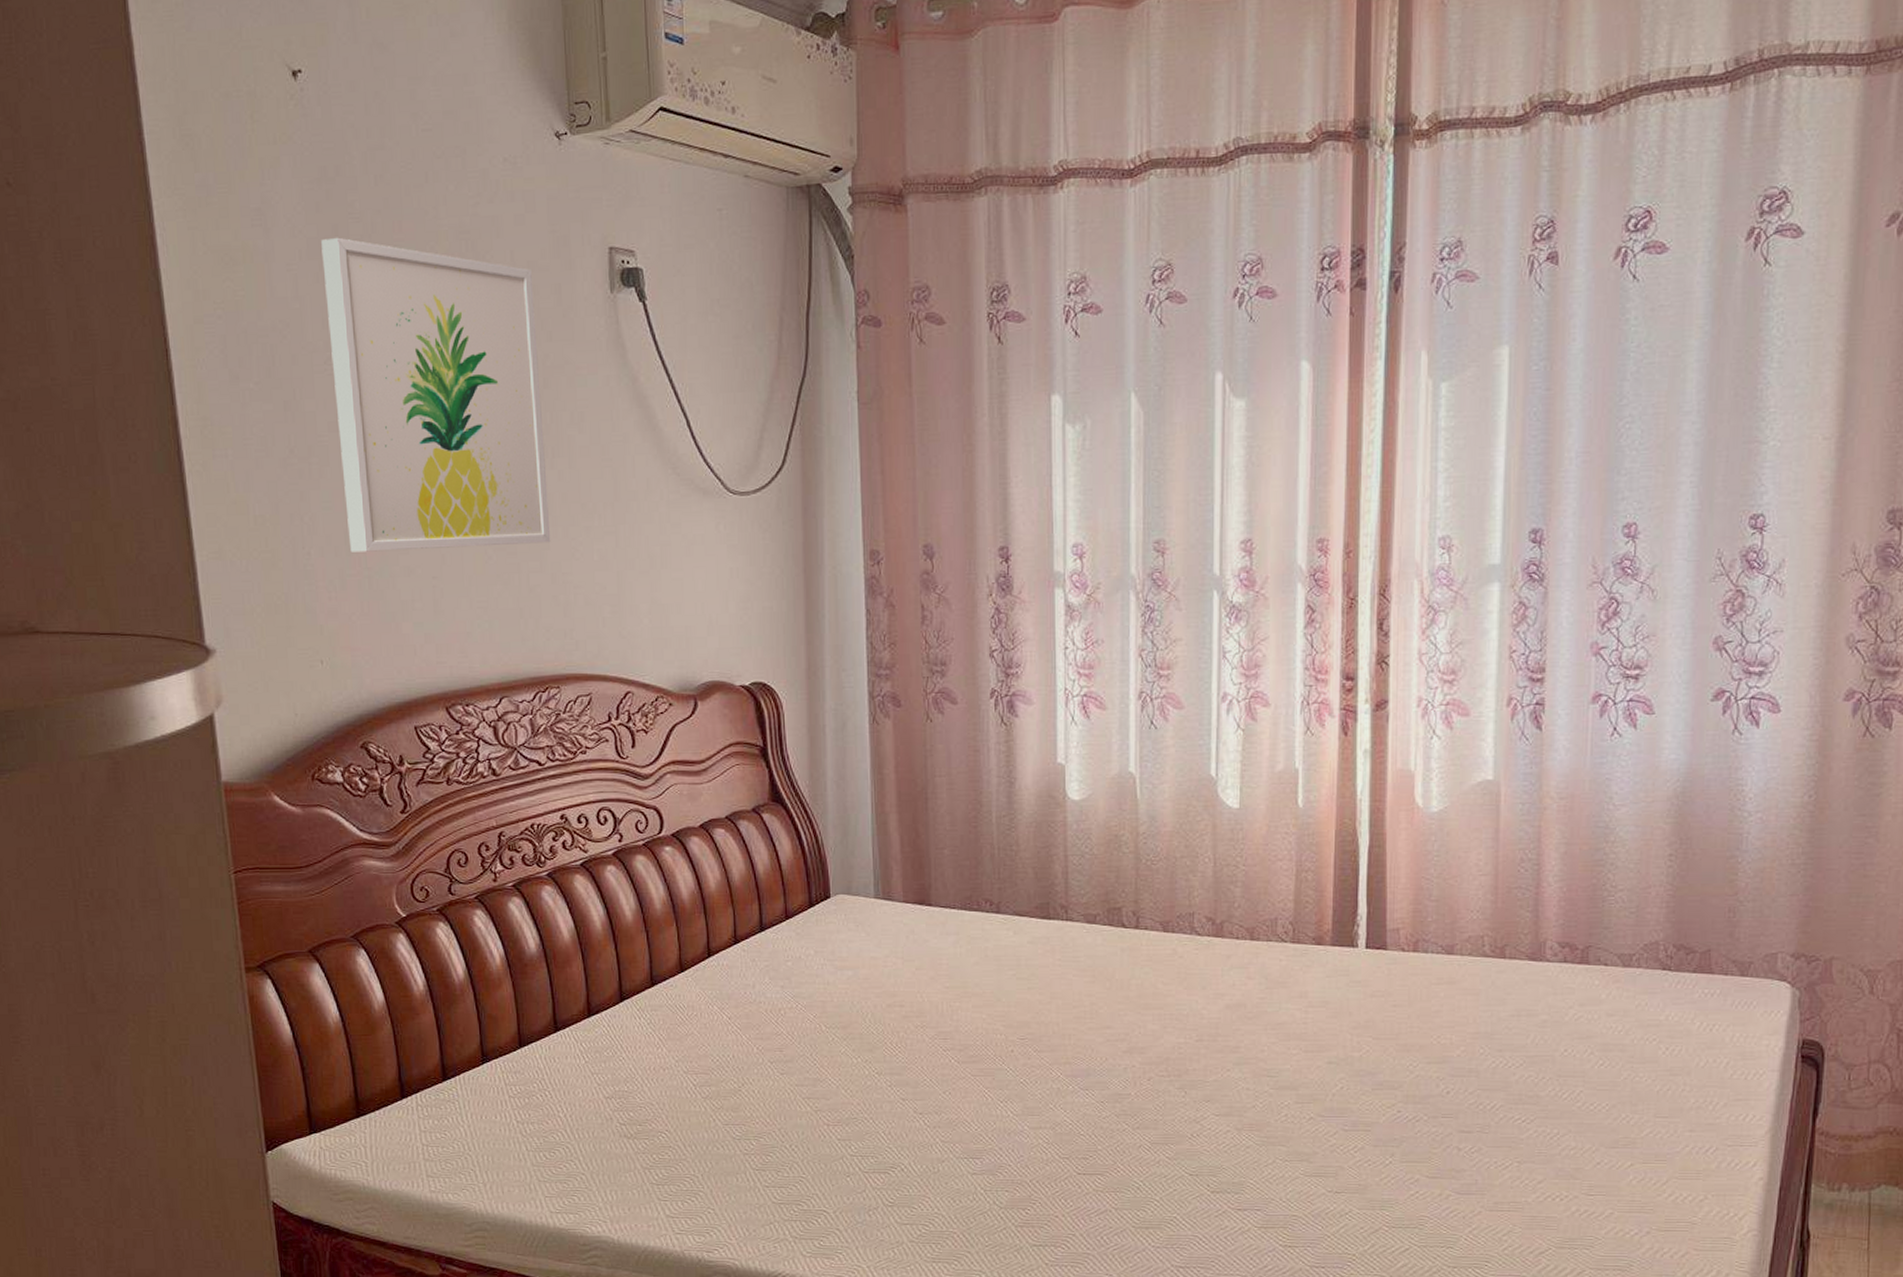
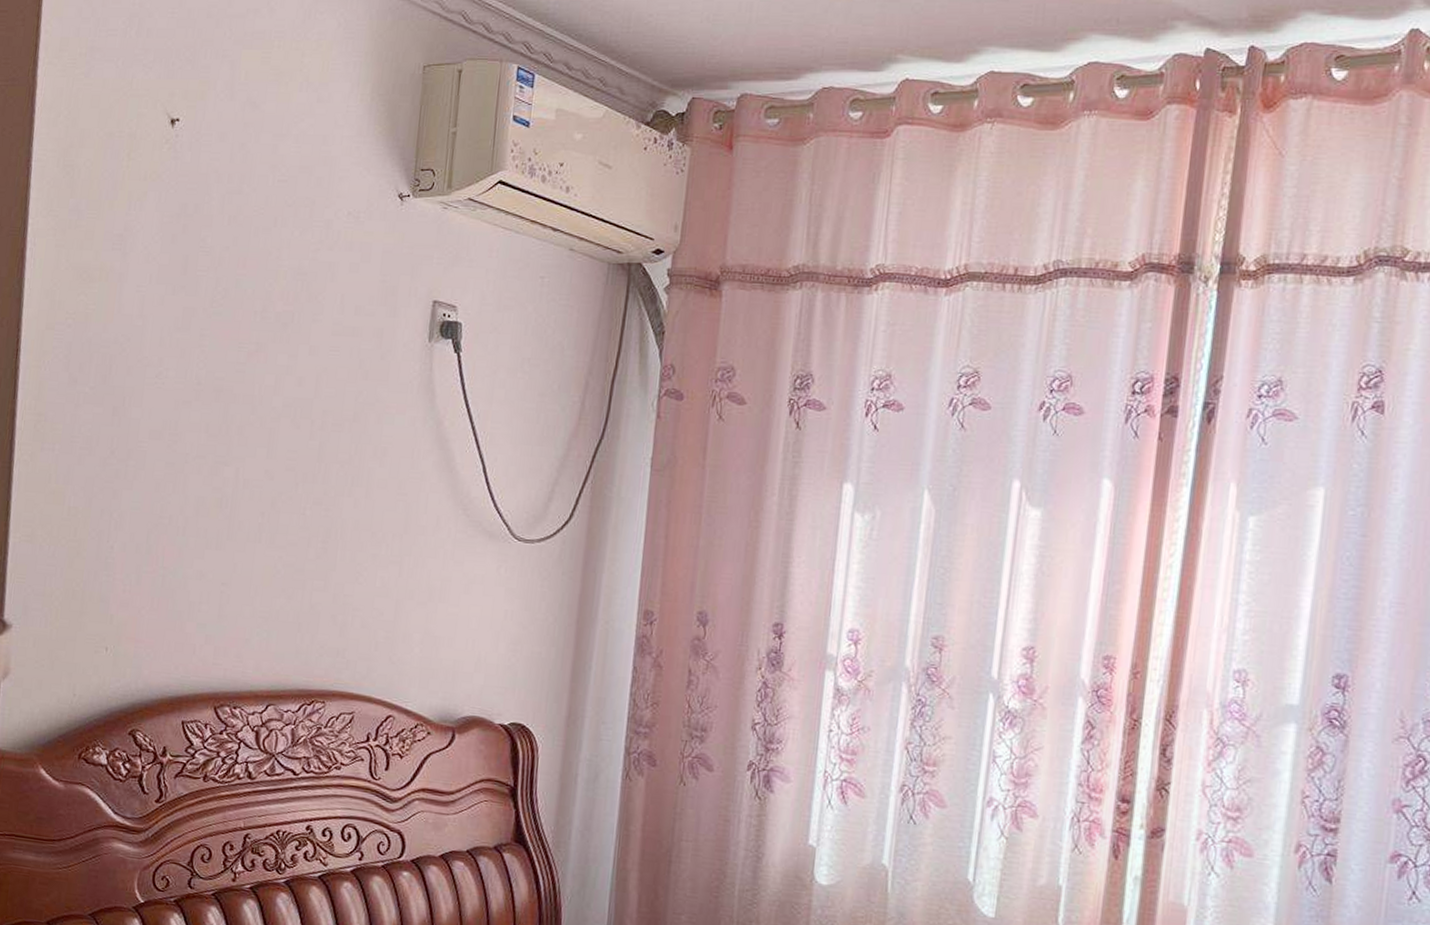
wall art: present [321,237,551,552] -> none [150,266,358,565]

